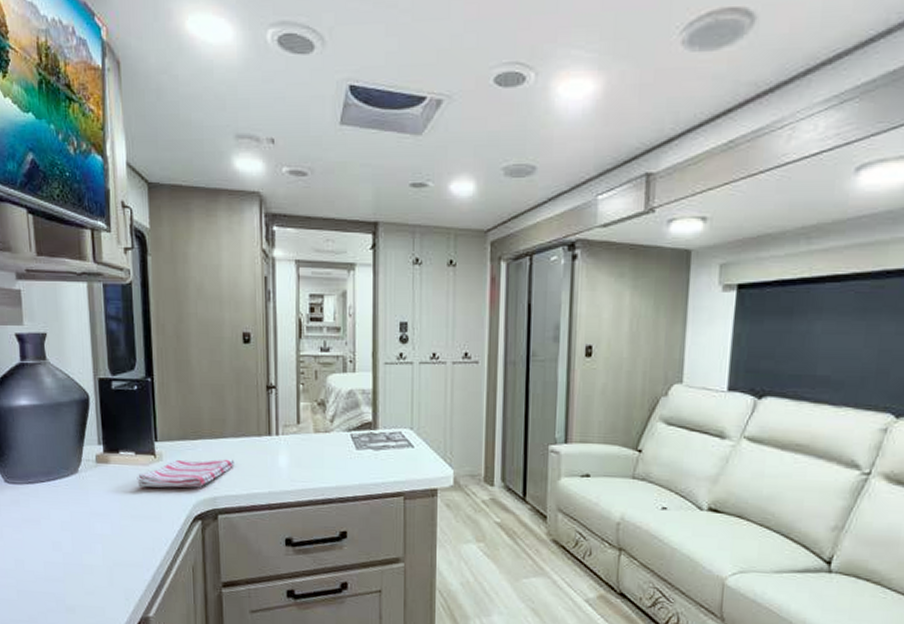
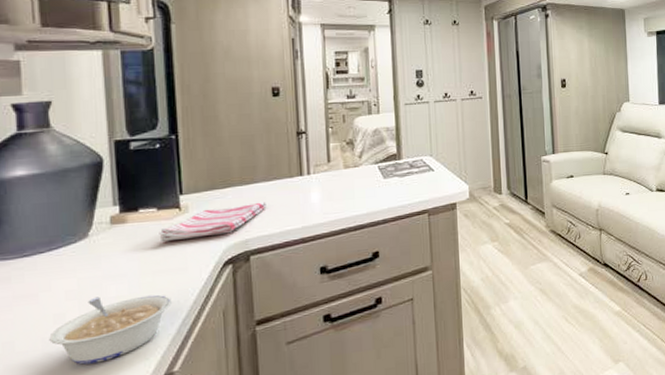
legume: none [49,531,148,594] -> present [49,294,172,365]

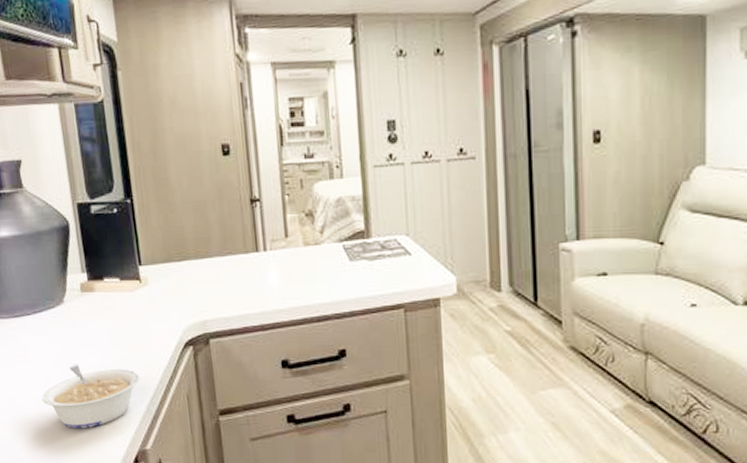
dish towel: present [159,202,267,242] -> none [123,279,223,315]

